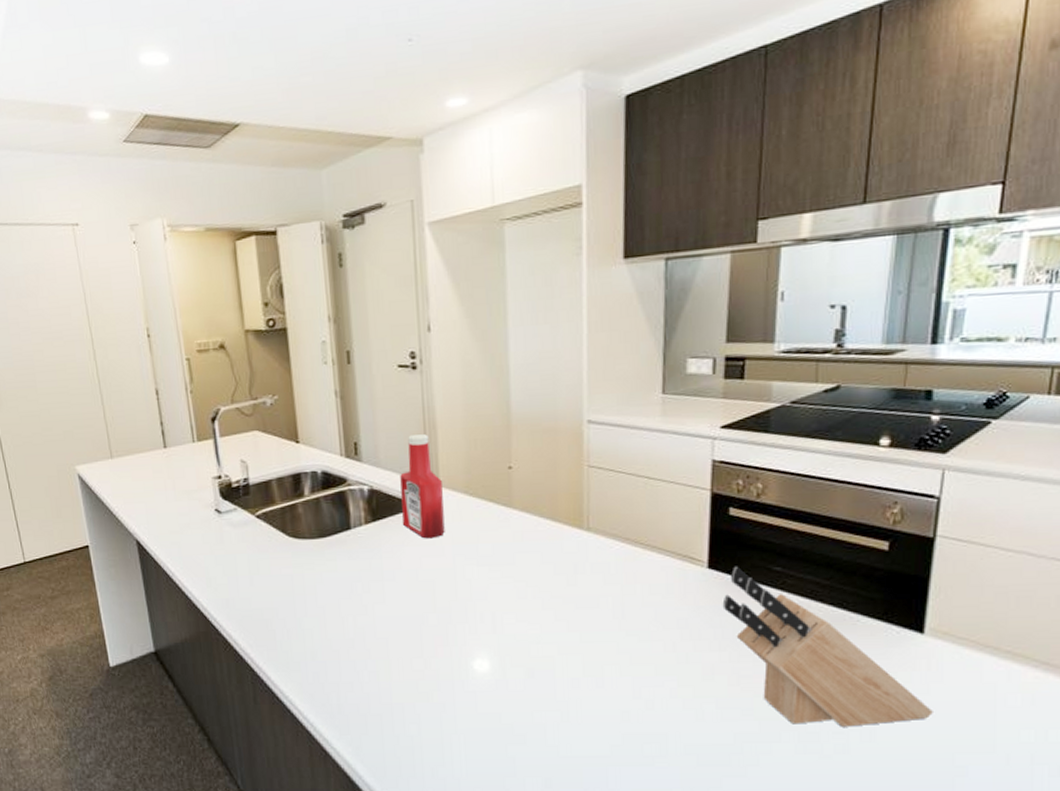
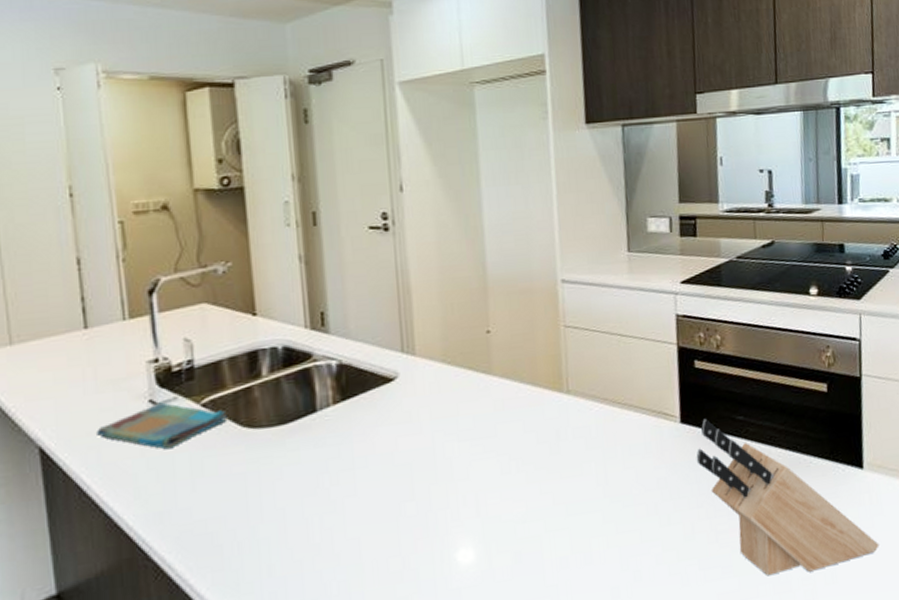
dish towel: none [177,511,277,549] -> present [97,402,227,449]
ketchup bottle: present [400,433,445,539] -> none [372,299,422,416]

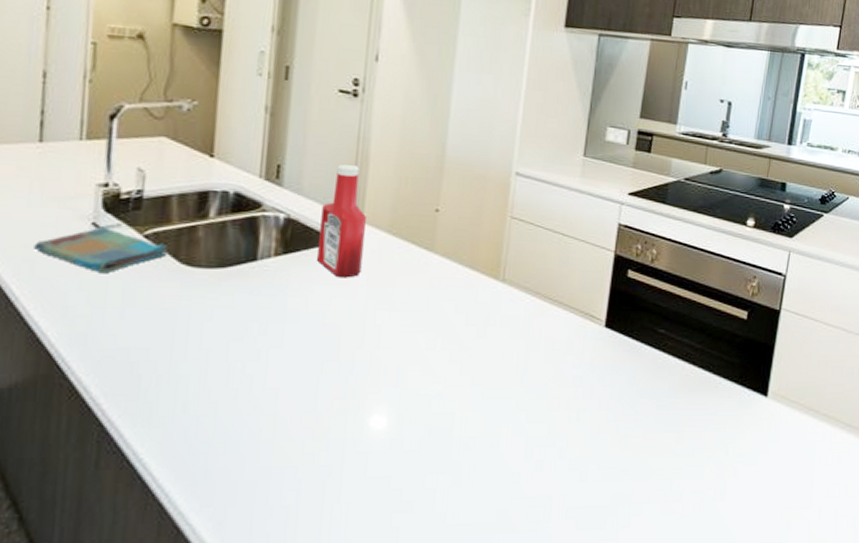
ketchup bottle: none [372,299,422,416] -> present [317,163,366,278]
knife block: present [696,418,879,576] -> none [613,326,770,486]

